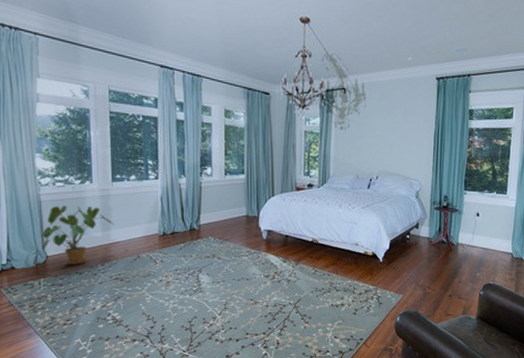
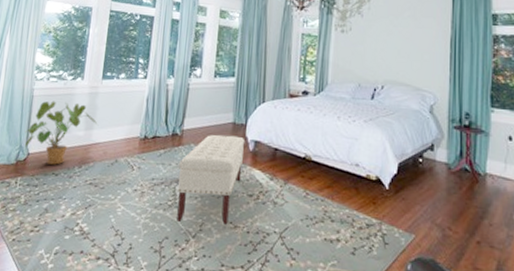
bench: none [200,227,259,304] -> present [177,134,245,225]

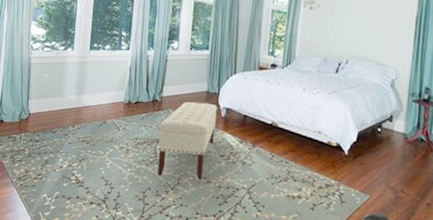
house plant: present [25,101,97,165] -> none [25,68,87,124]

